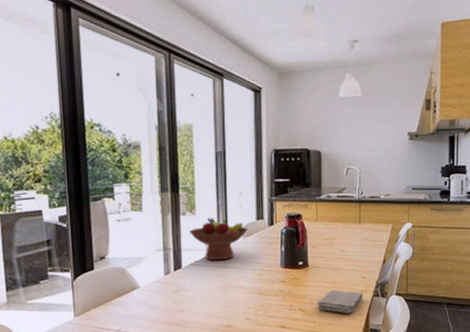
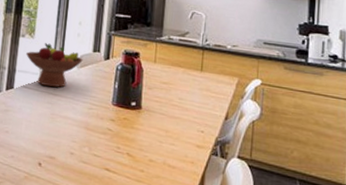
washcloth: present [317,289,363,314] -> none [146,138,200,170]

